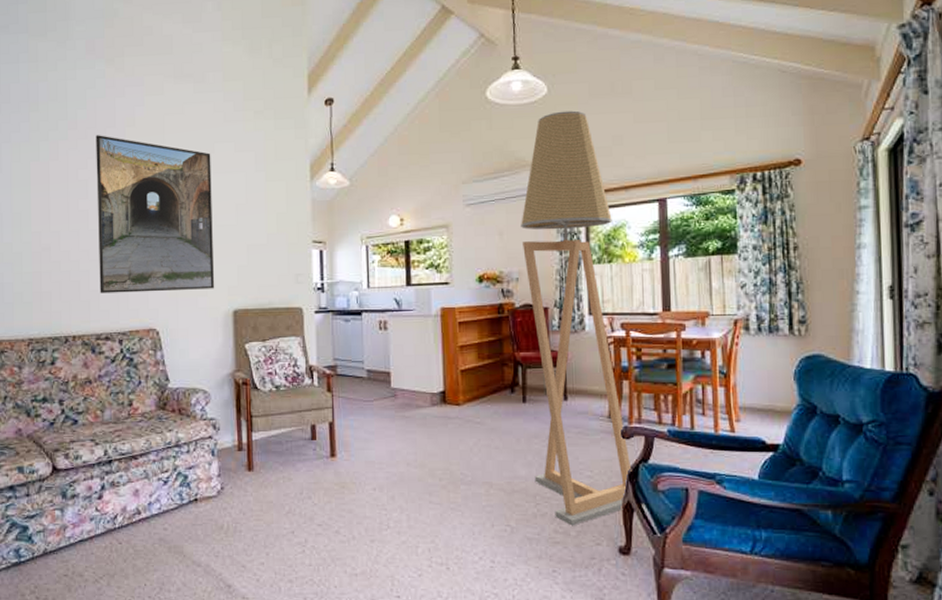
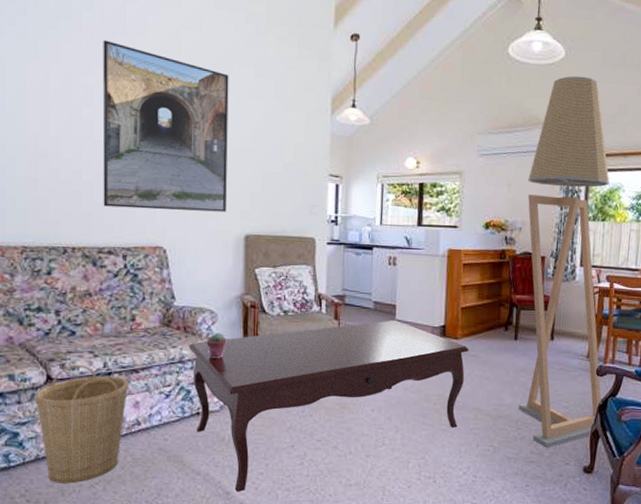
basket: none [42,454,129,579] -> present [34,364,129,484]
coffee table: none [183,388,473,586] -> present [188,319,469,493]
potted succulent: none [201,413,222,441] -> present [206,332,228,359]

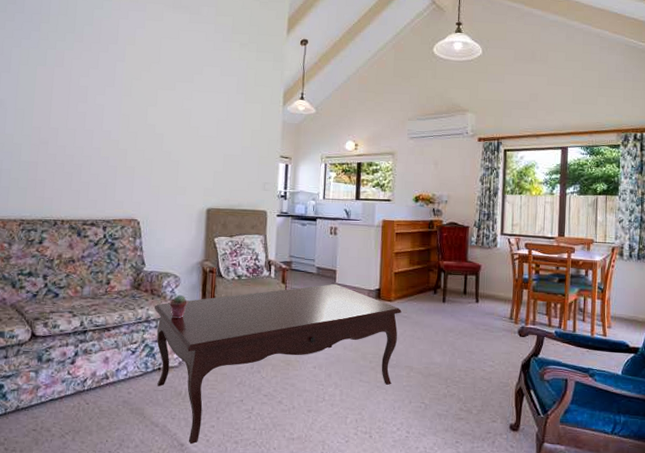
basket: present [34,364,129,484] -> none [19,323,101,433]
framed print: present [102,40,229,212] -> none [90,49,199,189]
floor lamp: present [518,76,610,448] -> none [447,70,525,406]

